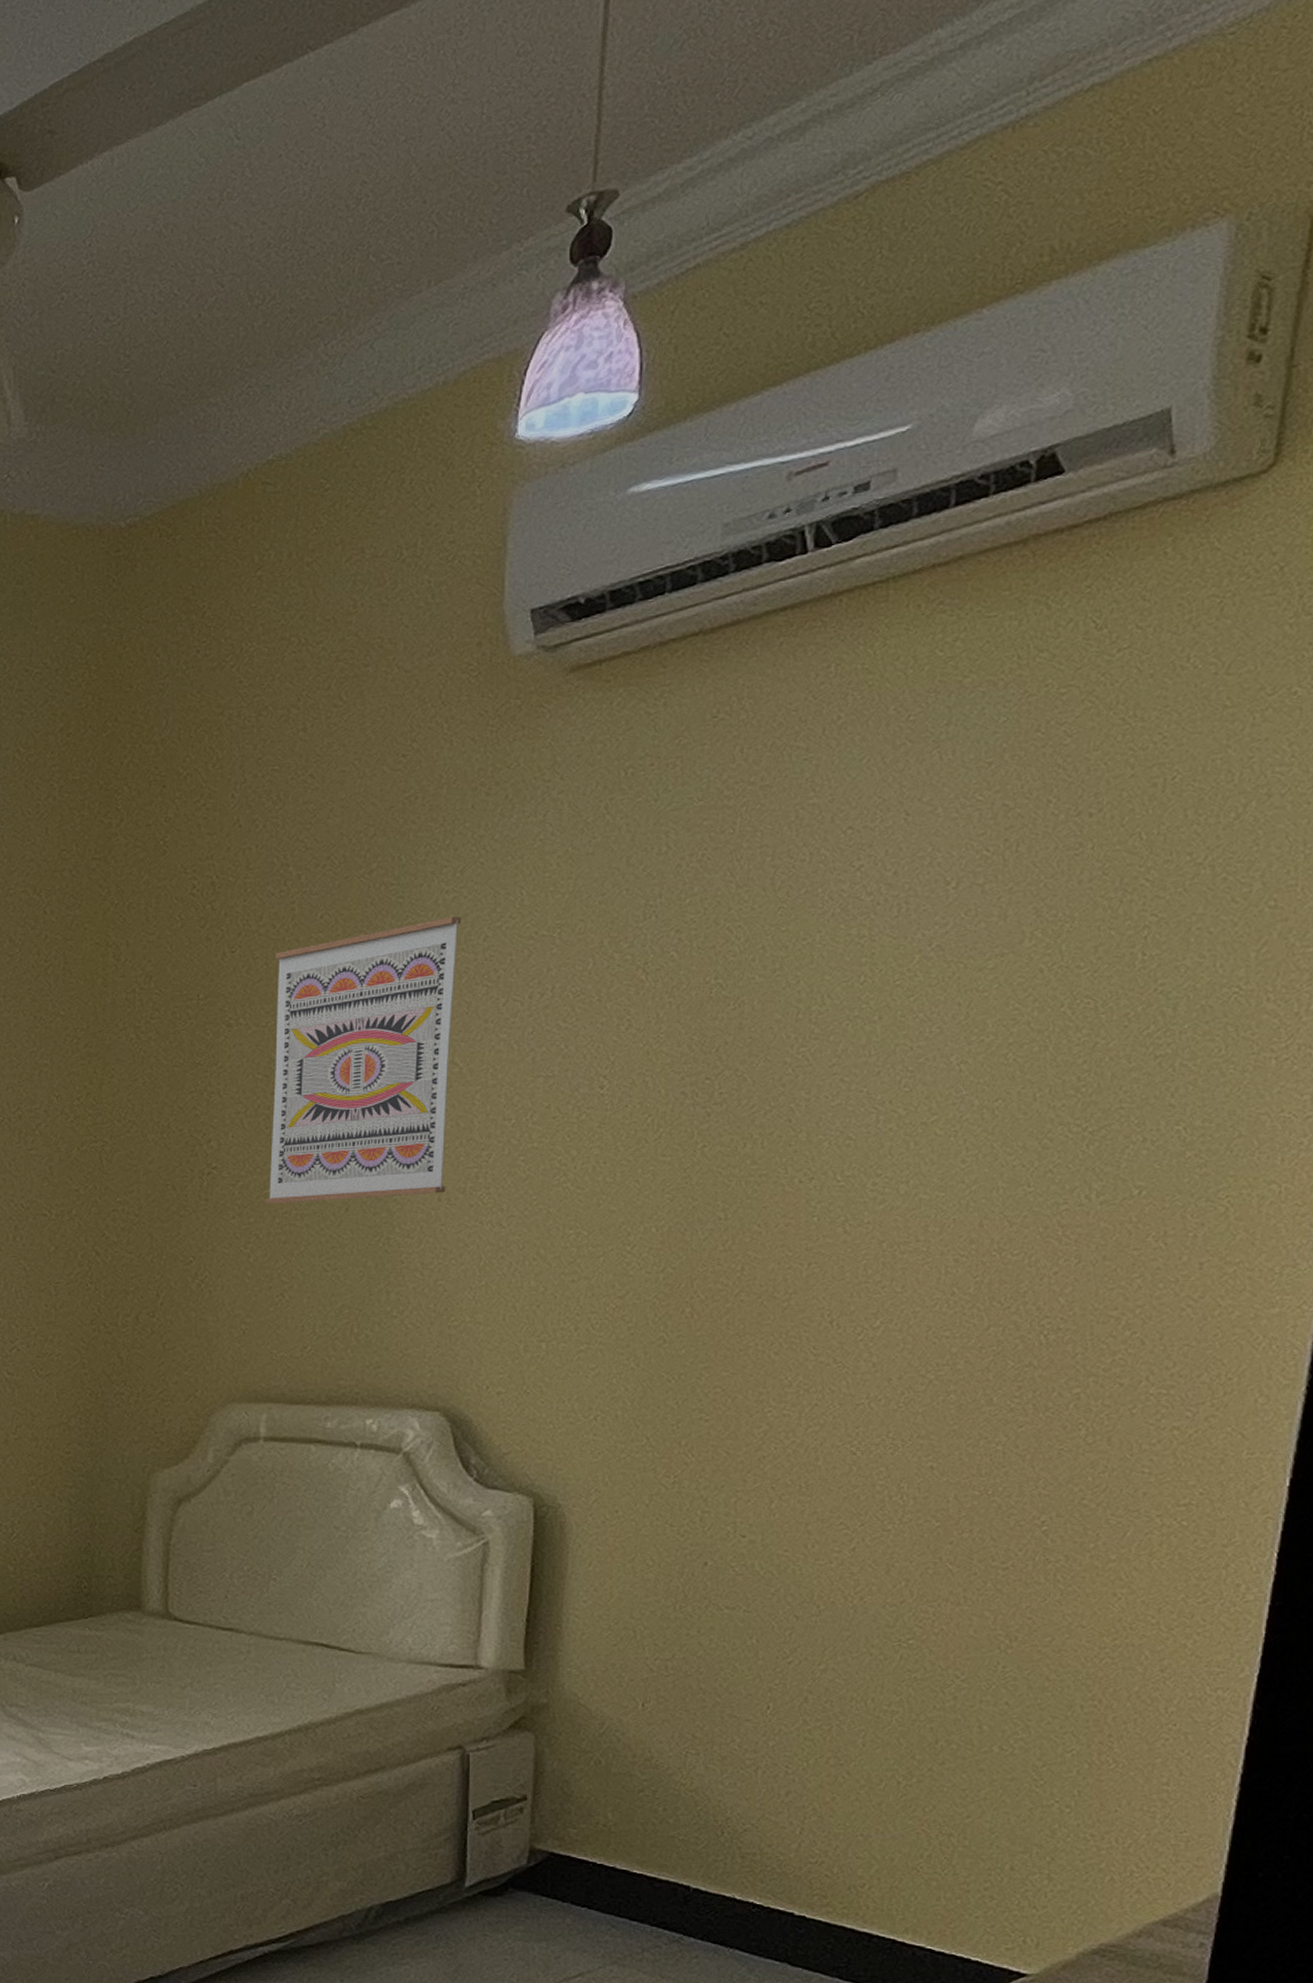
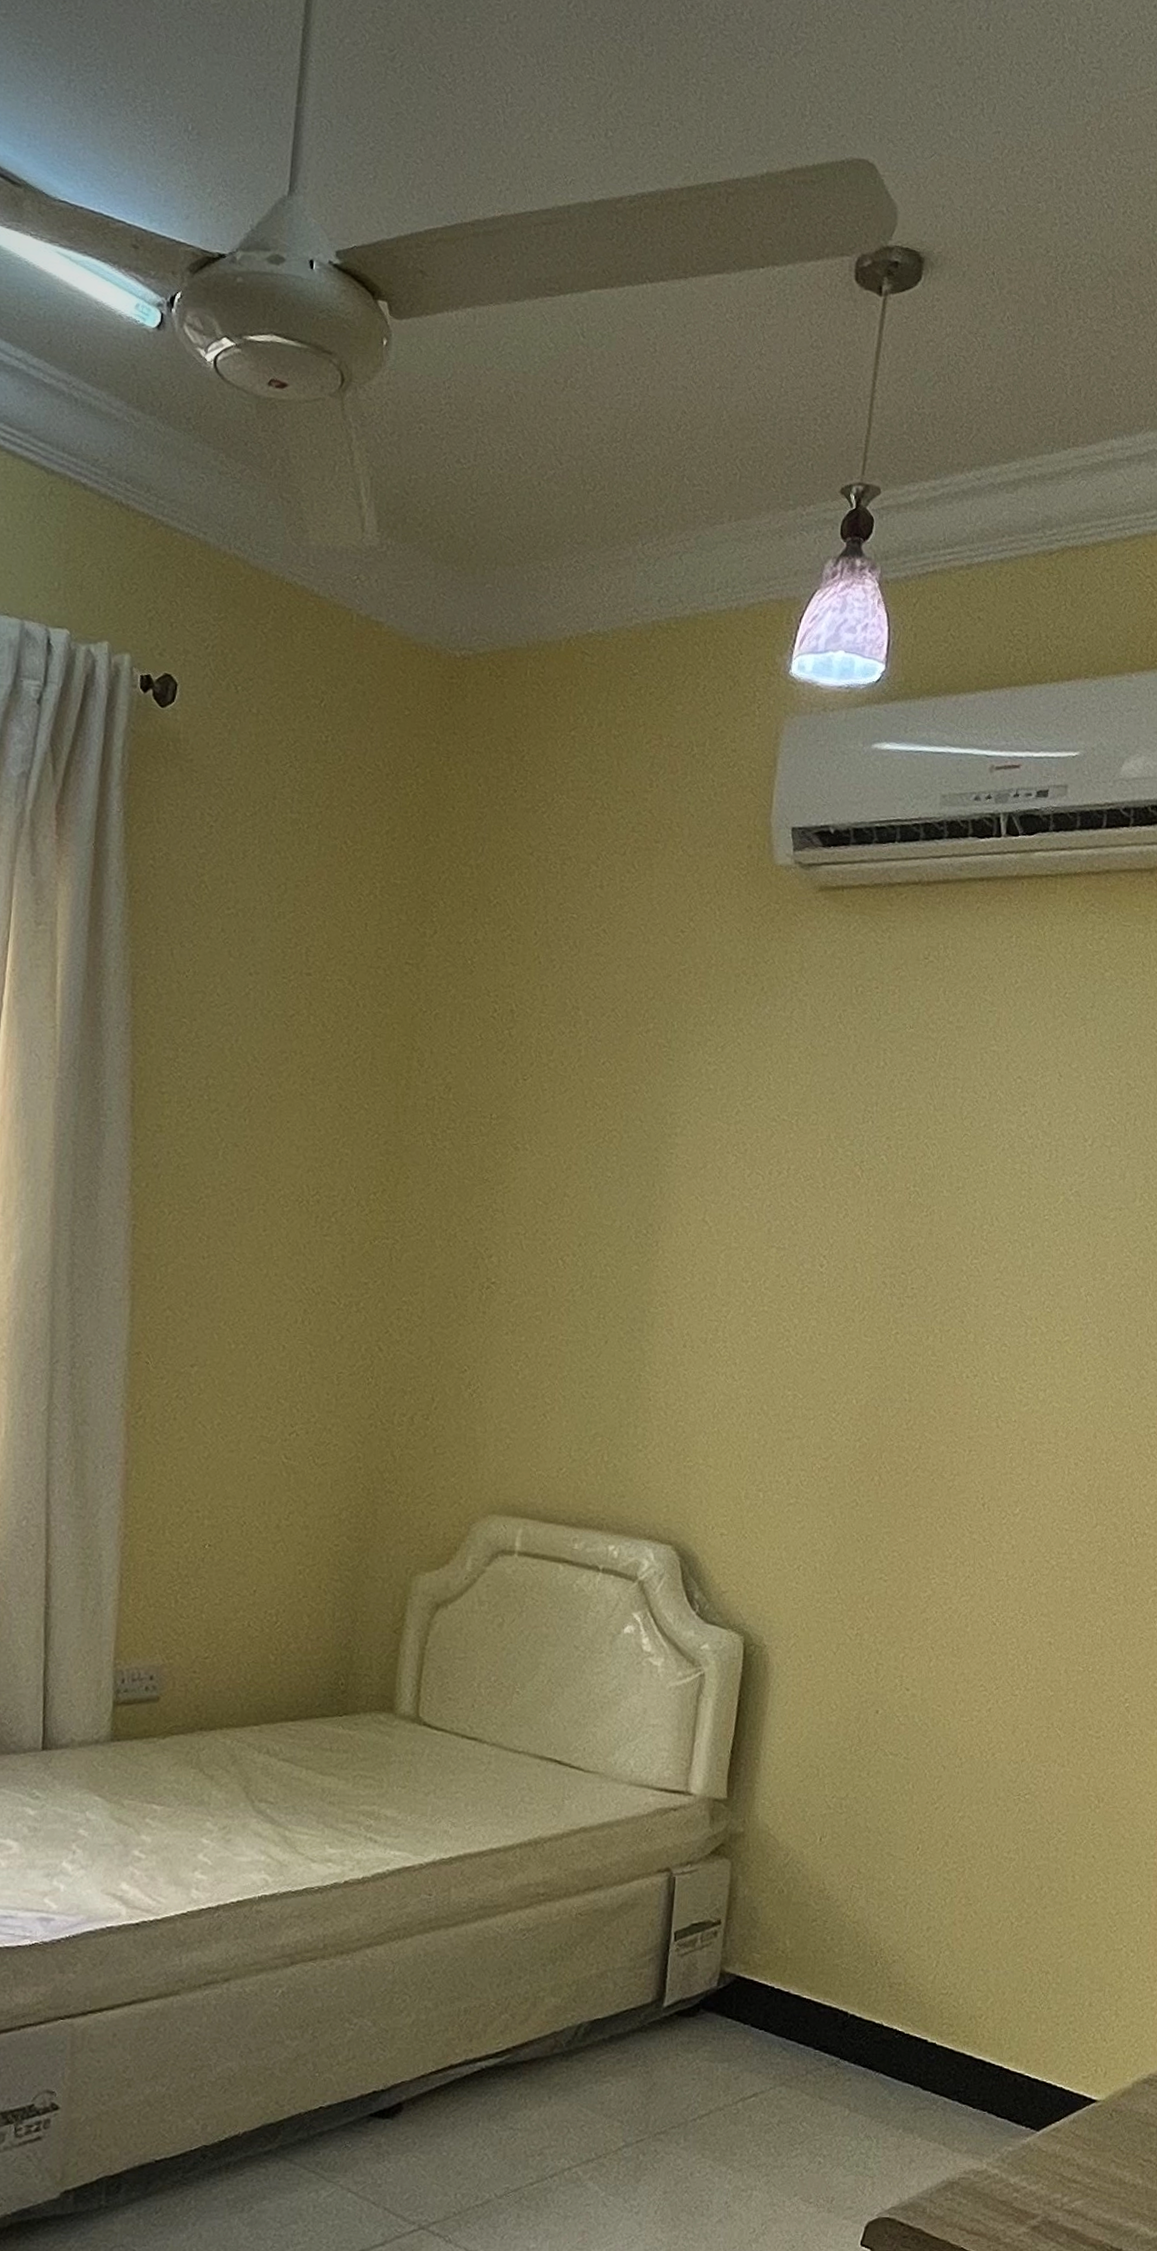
wall art: present [266,916,462,1204] -> none [537,1086,720,1341]

